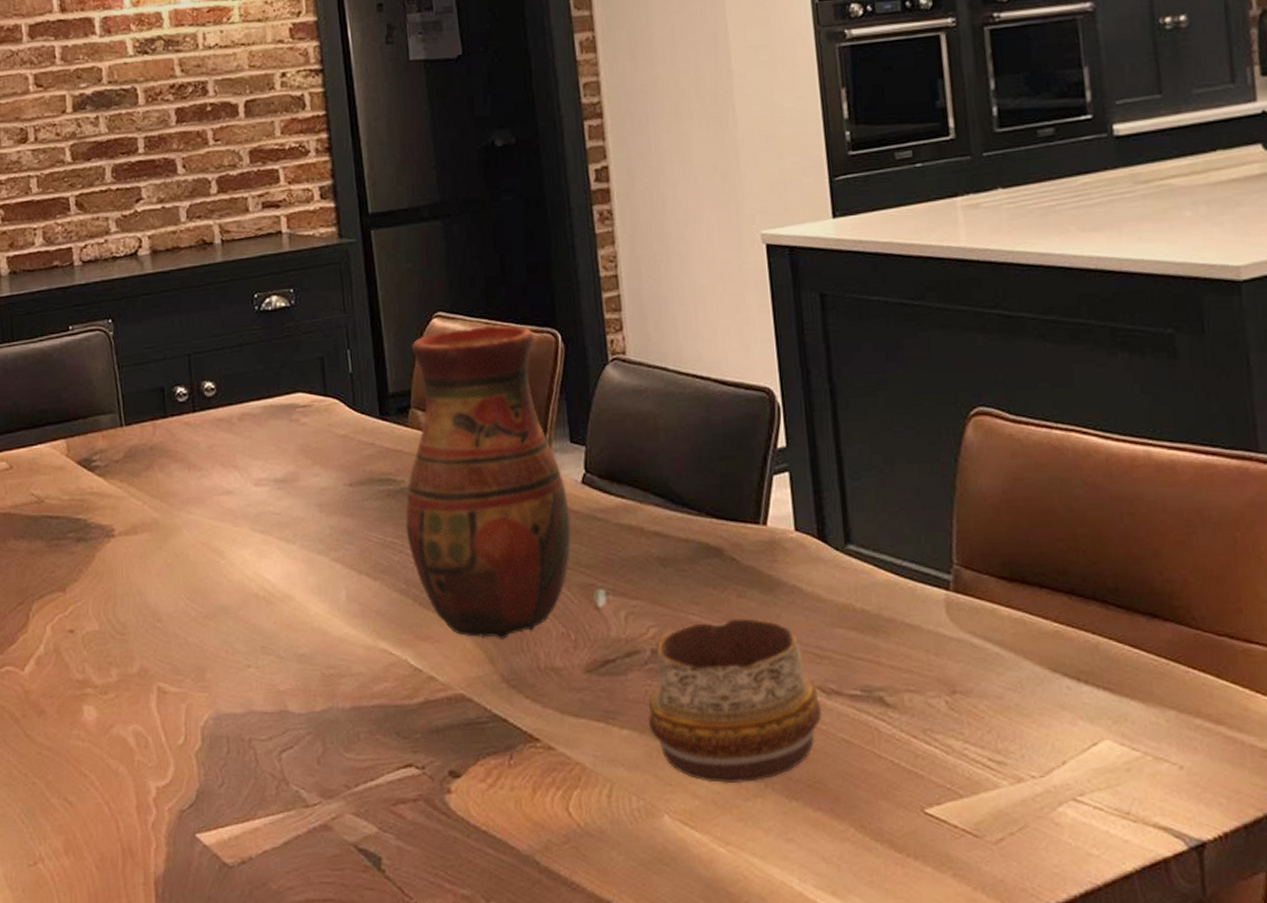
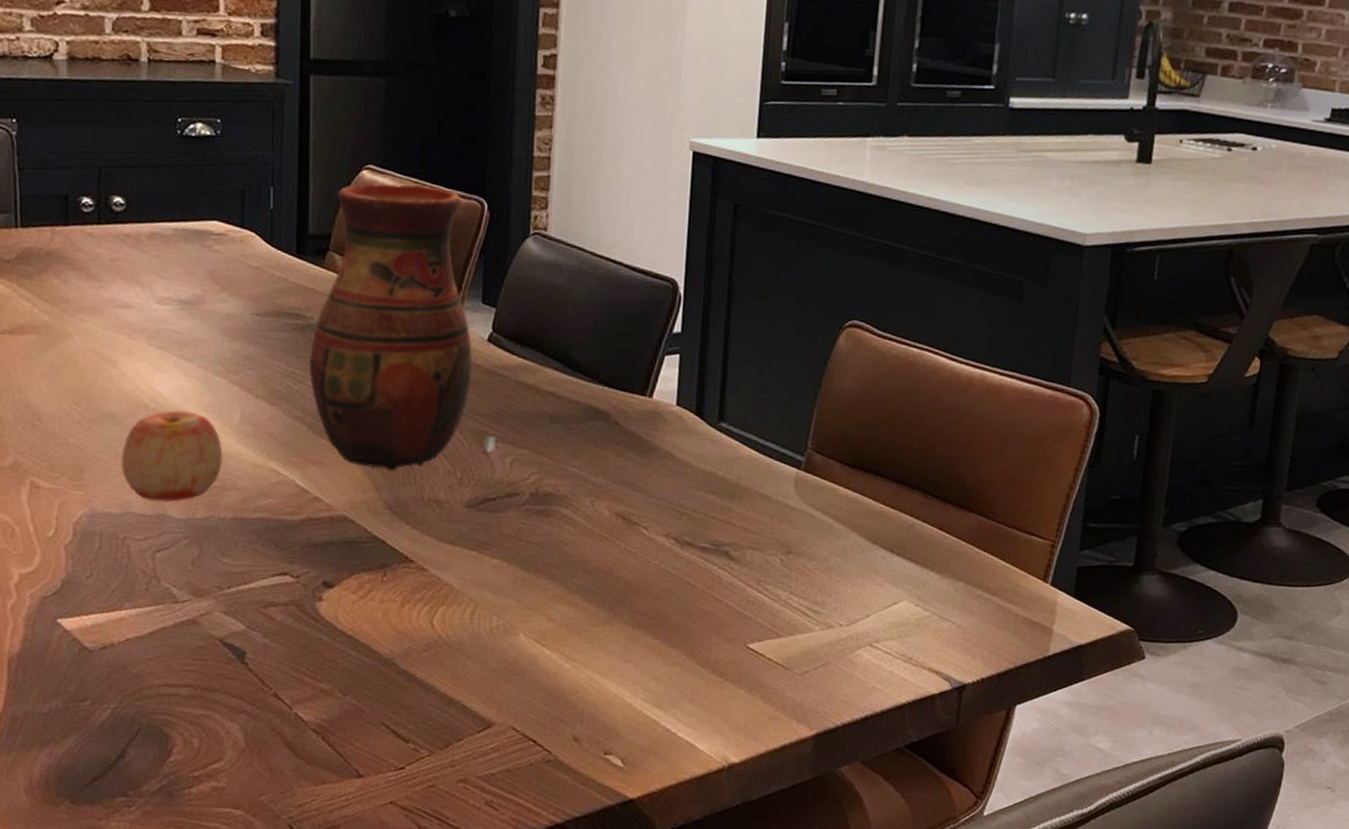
apple: none [238,595,335,696] -> present [121,410,223,502]
decorative bowl: present [648,618,822,784] -> none [518,474,674,612]

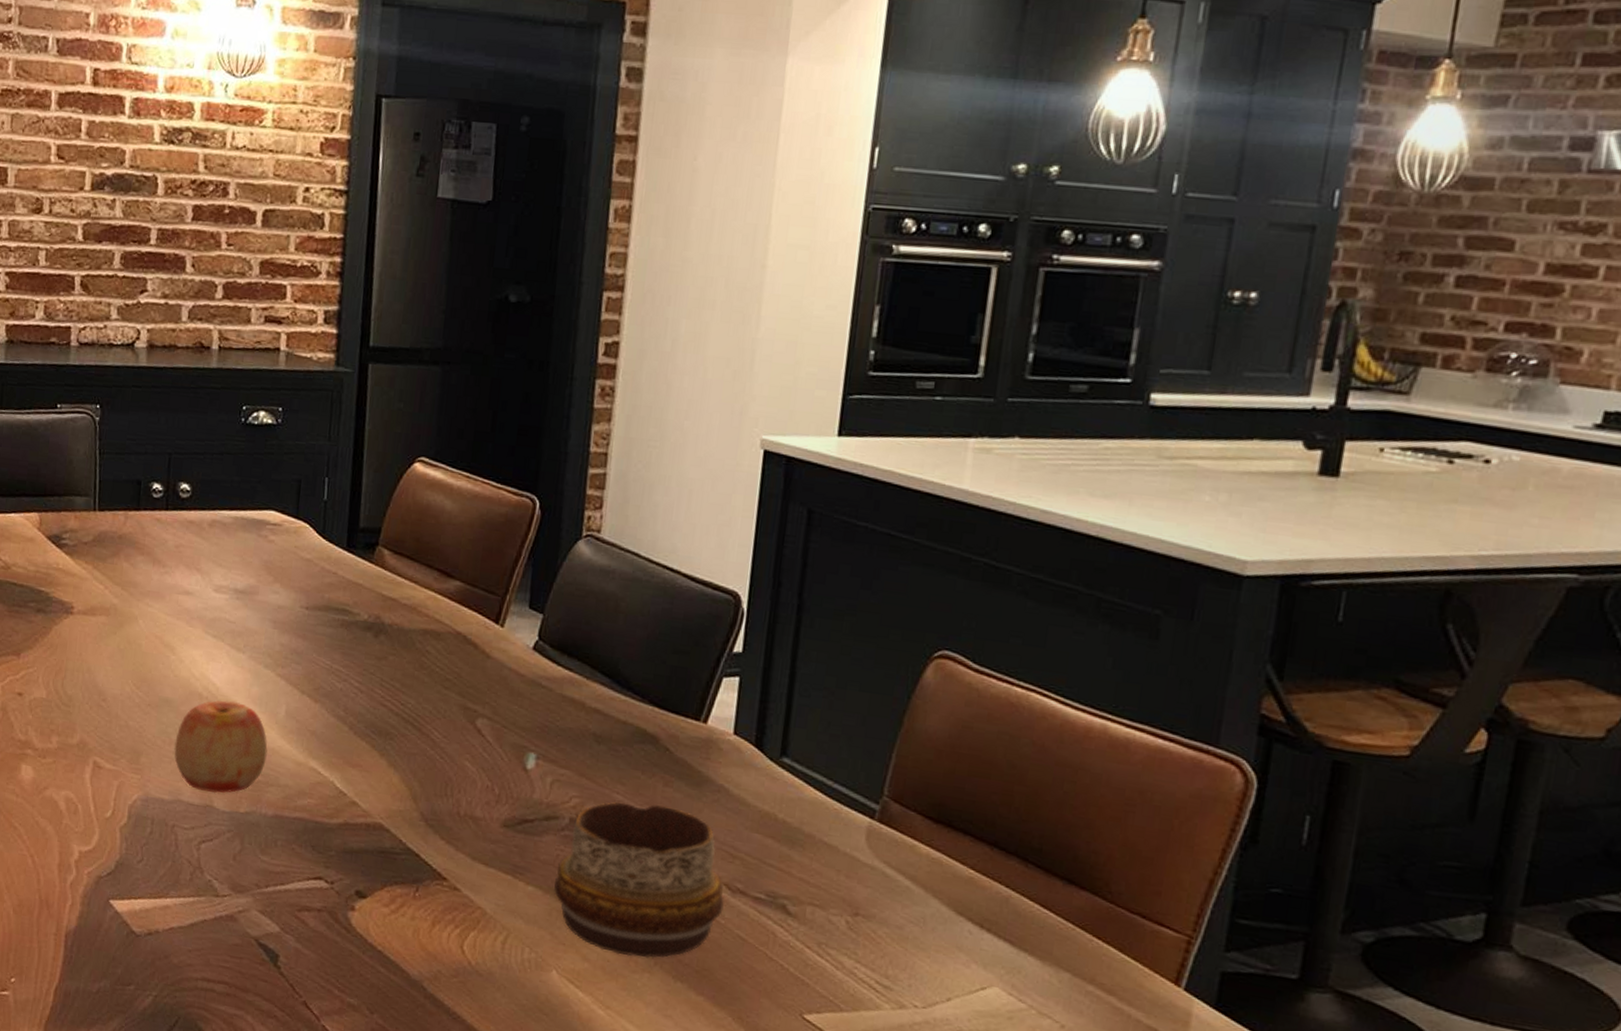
vase: present [309,184,474,471] -> none [353,477,517,781]
decorative bowl: none [518,474,674,612] -> present [554,802,725,958]

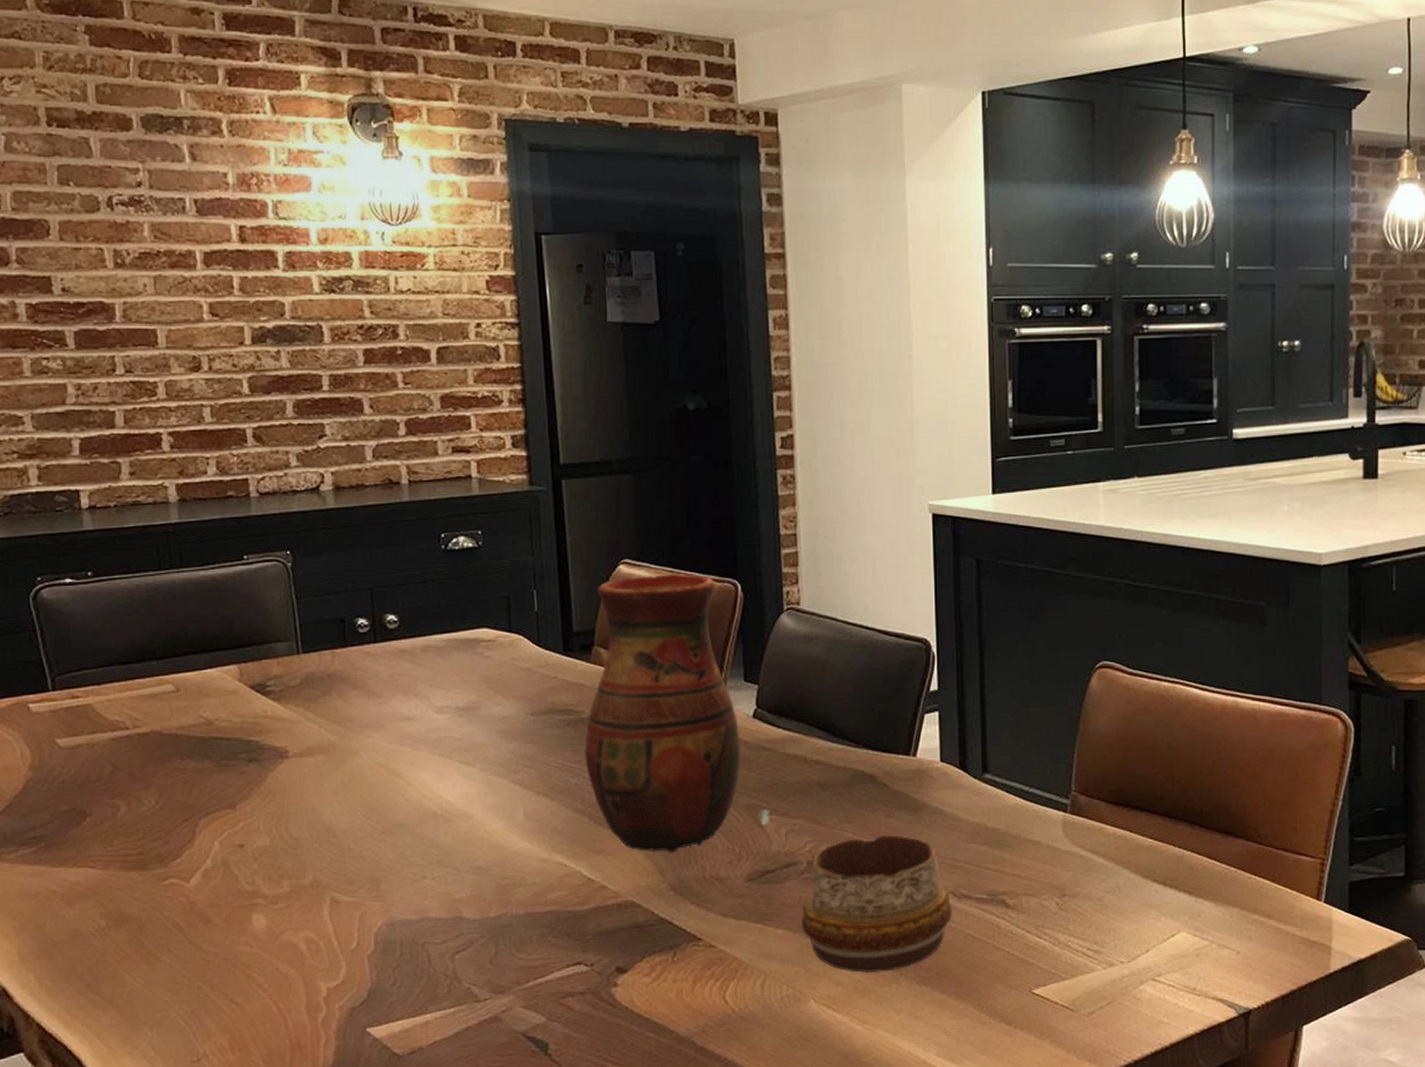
apple: present [174,700,268,793] -> none [414,813,511,904]
vase: none [353,477,517,781] -> present [584,573,742,853]

